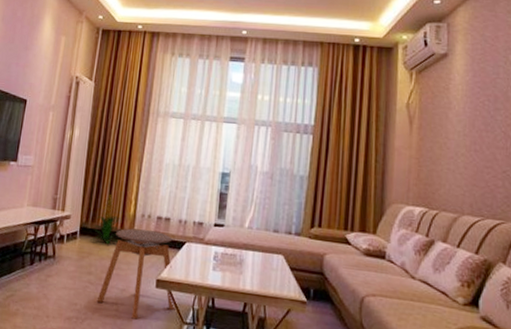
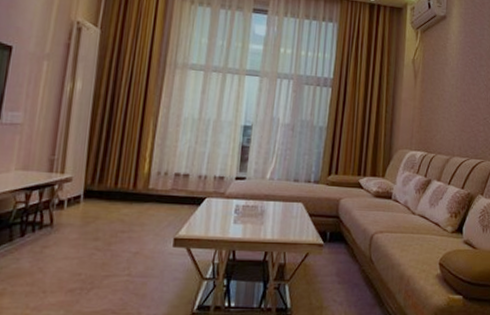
indoor plant: present [90,195,120,245] -> none [97,153,132,207]
stool: present [96,228,176,320] -> none [105,187,195,282]

